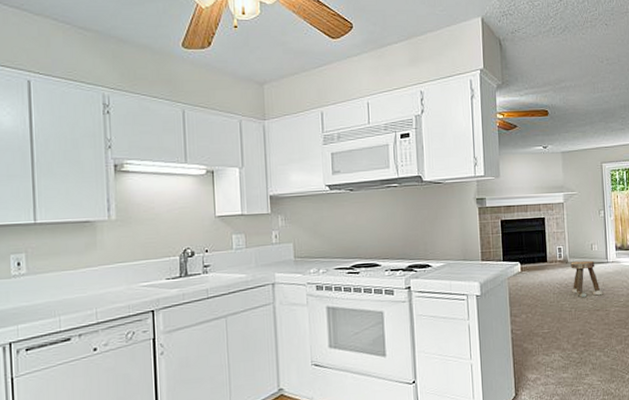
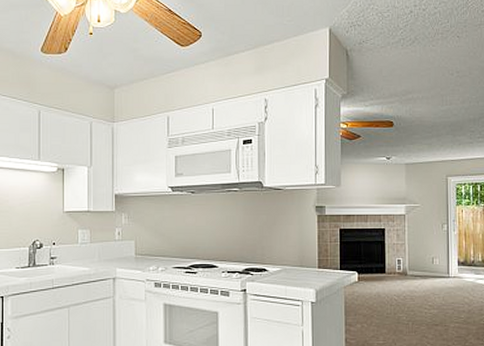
stool: present [570,260,603,298] -> none [410,274,443,312]

